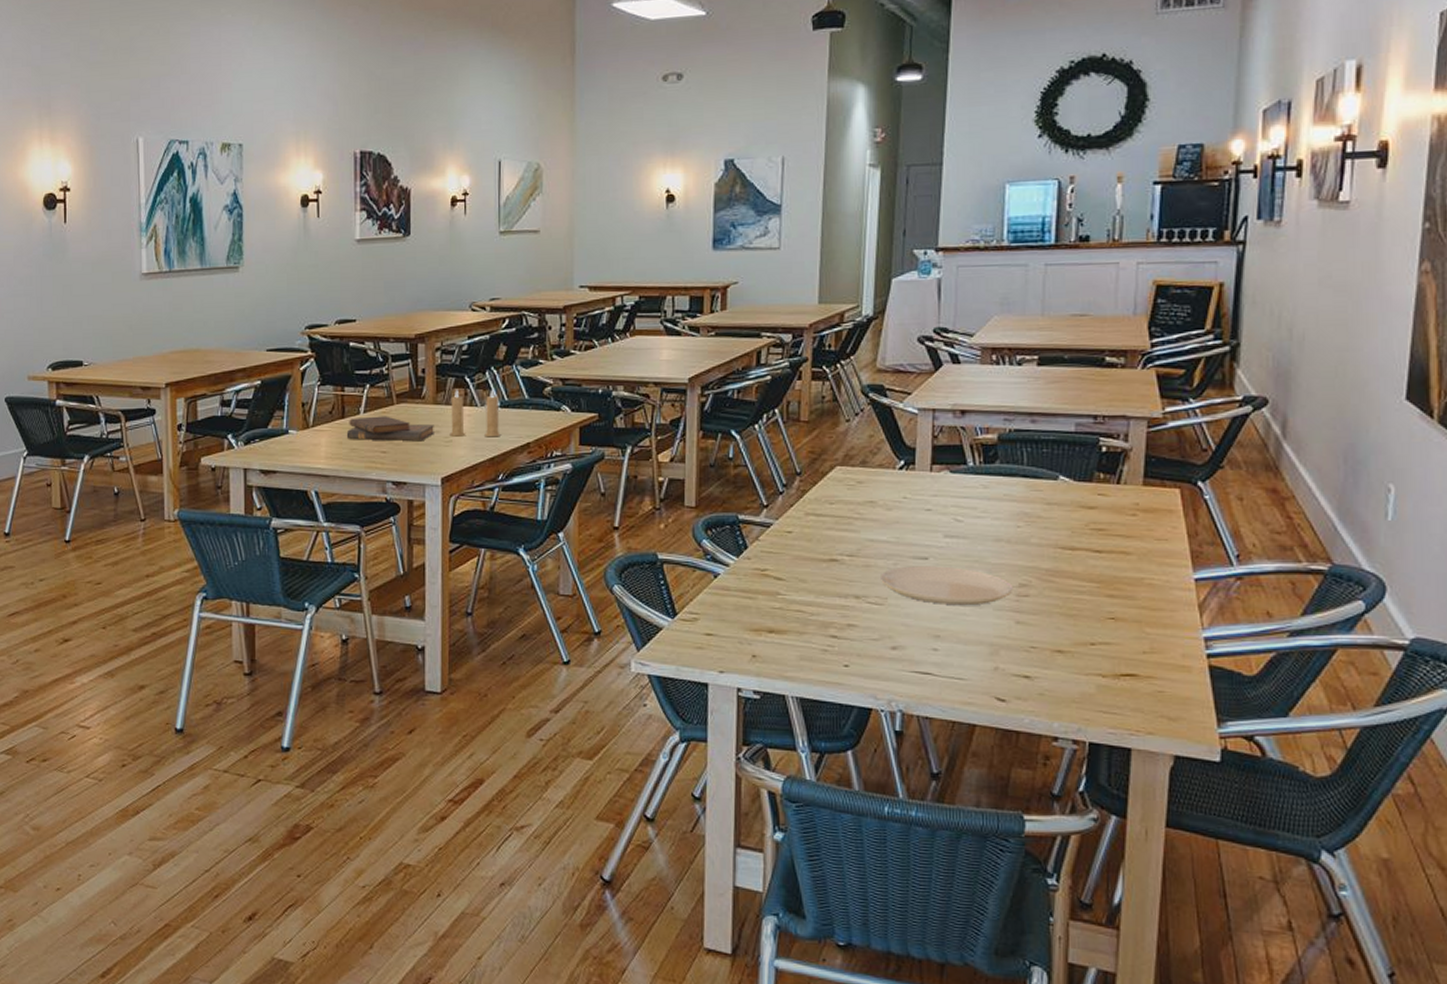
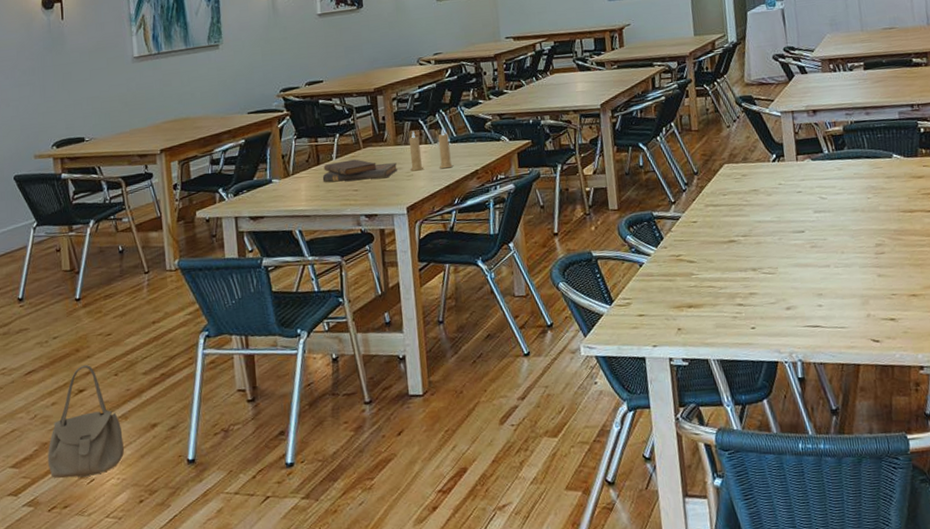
handbag: none [28,612,108,731] -> present [47,364,124,478]
plate: present [881,566,1014,606] -> none [770,236,872,268]

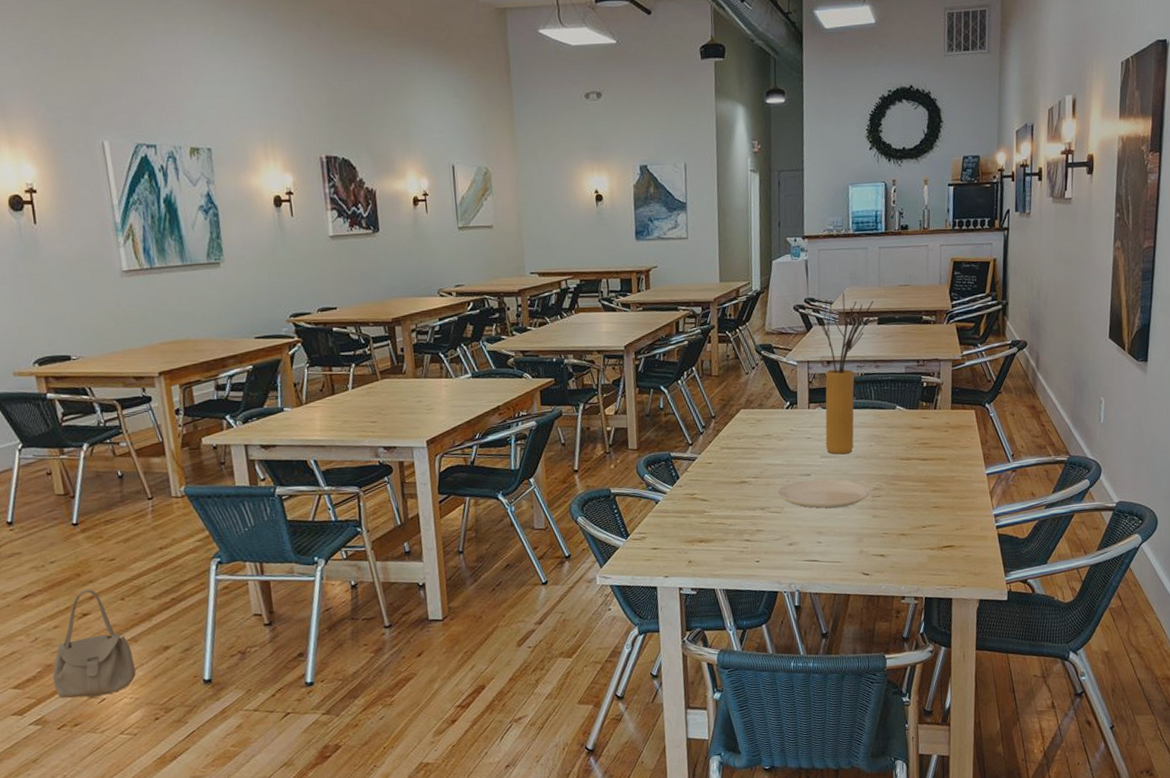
diary: present [322,159,397,182] -> none [337,390,417,413]
candle: present [408,128,453,172] -> none [428,363,474,405]
plate: none [770,236,872,268] -> present [778,479,870,508]
vase: none [800,39,858,209] -> present [819,292,874,455]

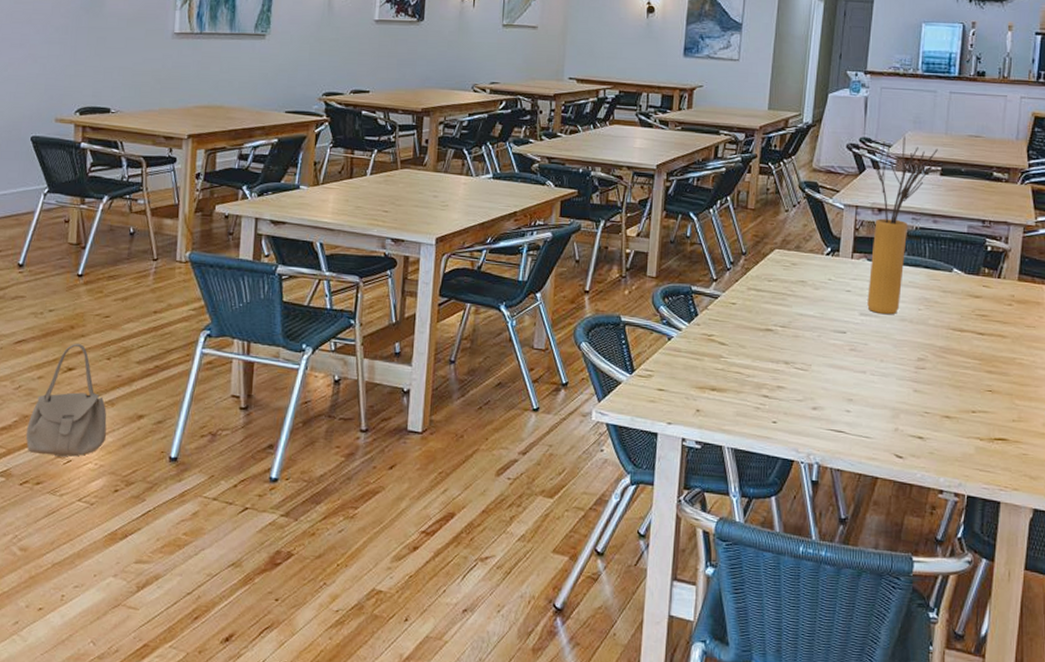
plate: present [778,479,870,508] -> none [807,338,913,375]

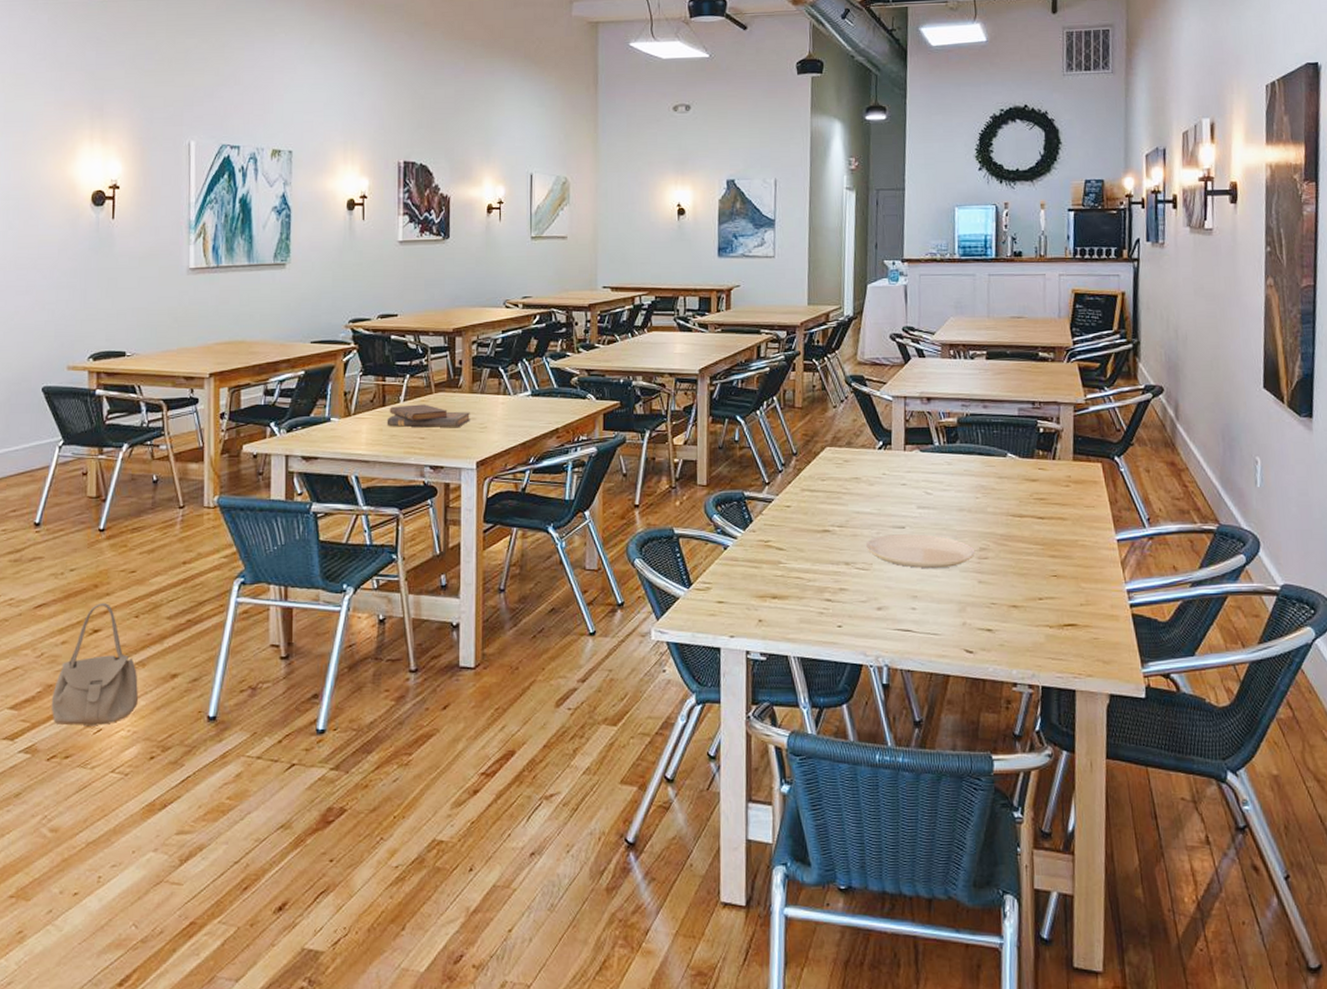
diary: none [353,178,433,204] -> present [386,404,470,428]
plate: none [807,338,913,375] -> present [866,534,976,569]
vase: present [867,136,938,315] -> none [918,322,982,506]

